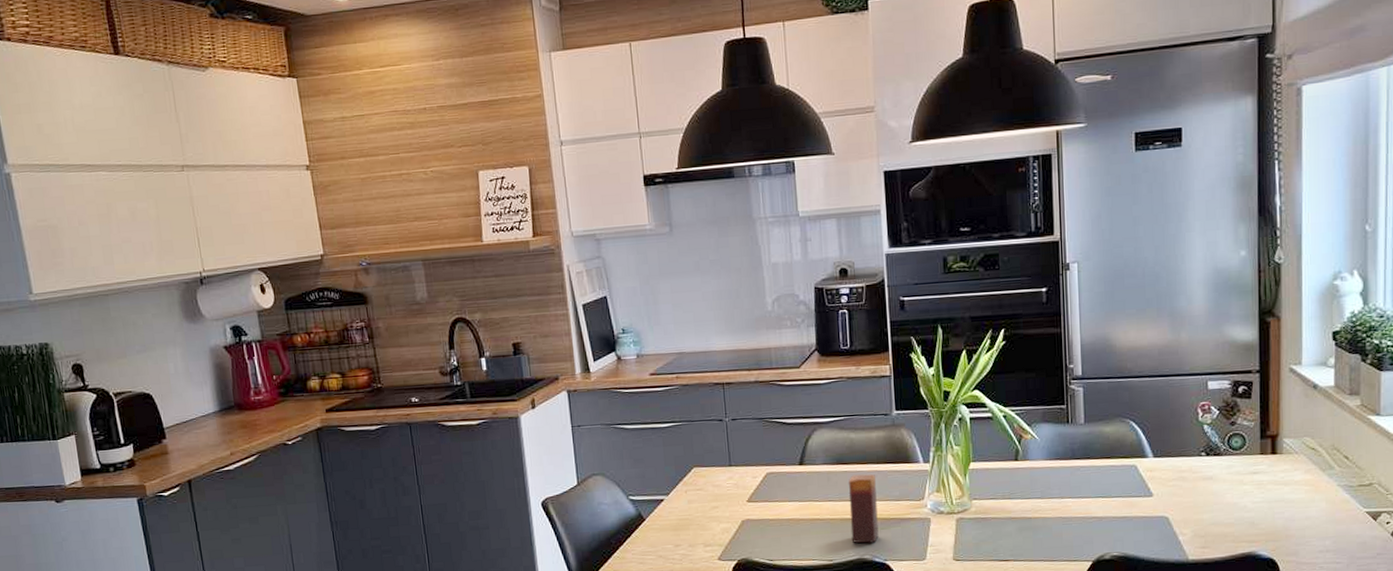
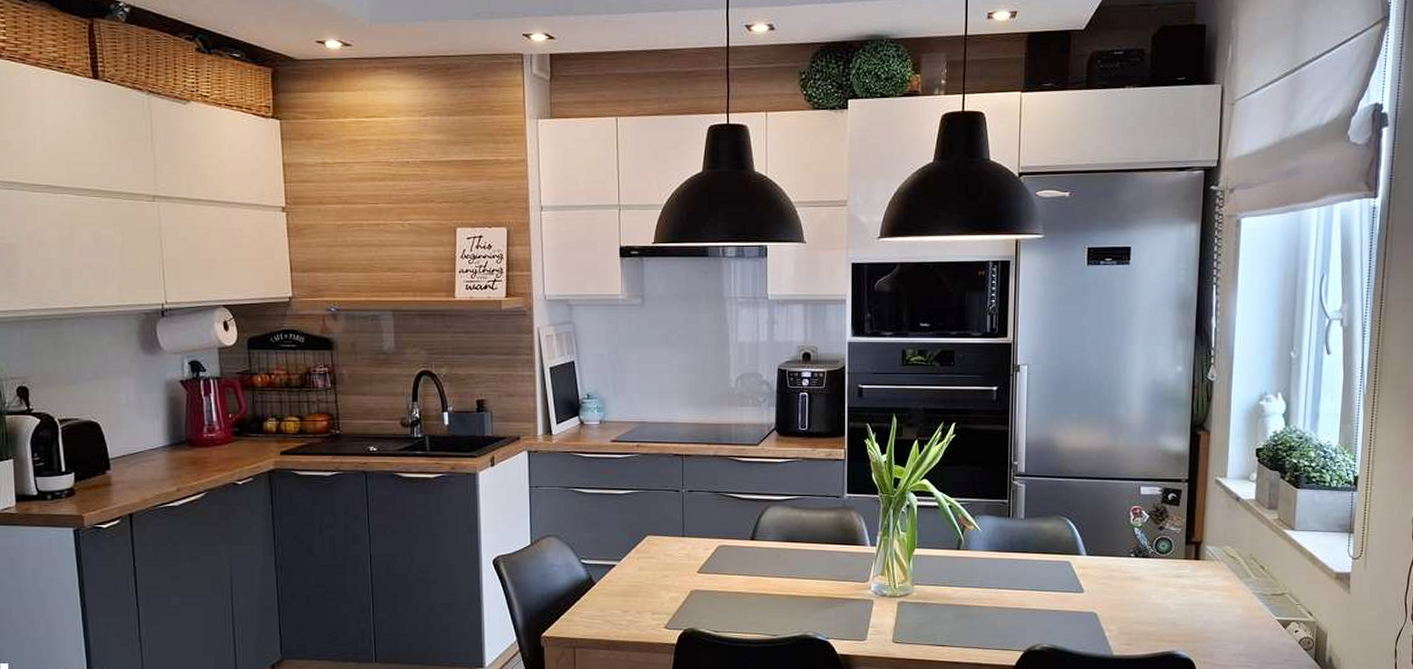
candle: present [848,474,879,544] -> none [796,553,823,621]

